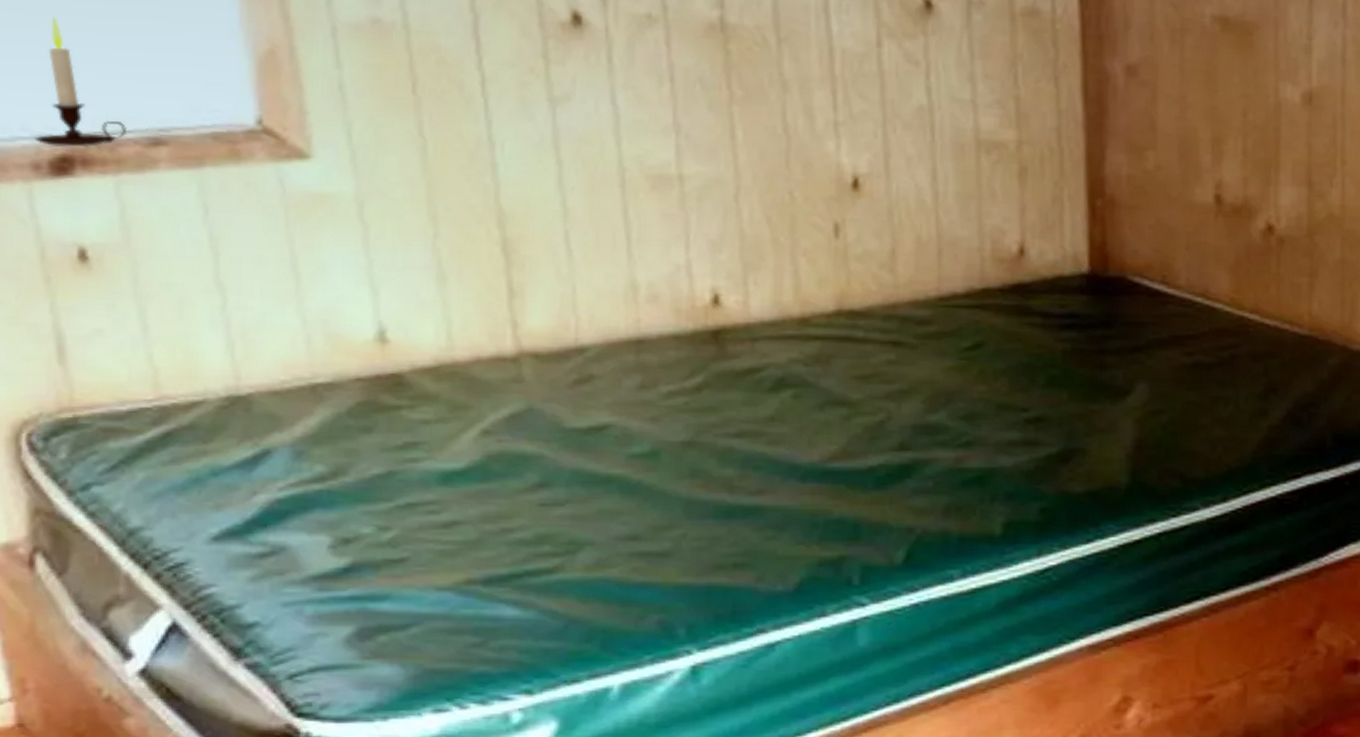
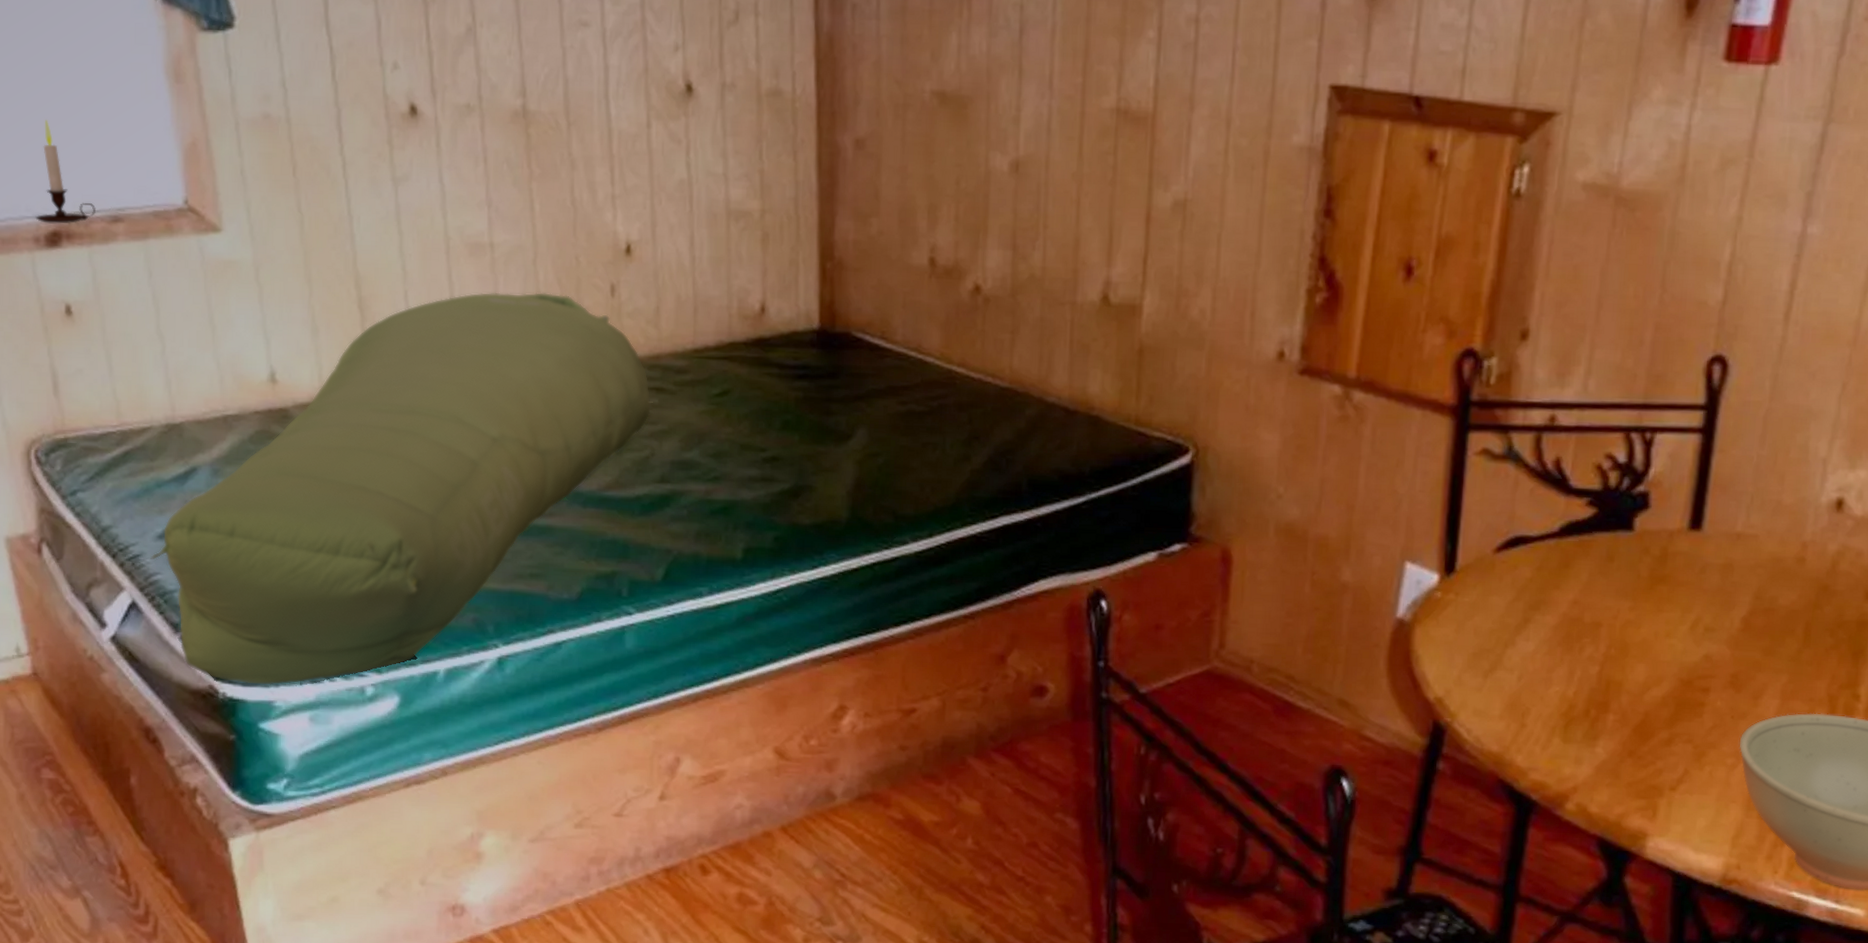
sleeping bag: none [201,232,886,720] -> present [150,292,651,685]

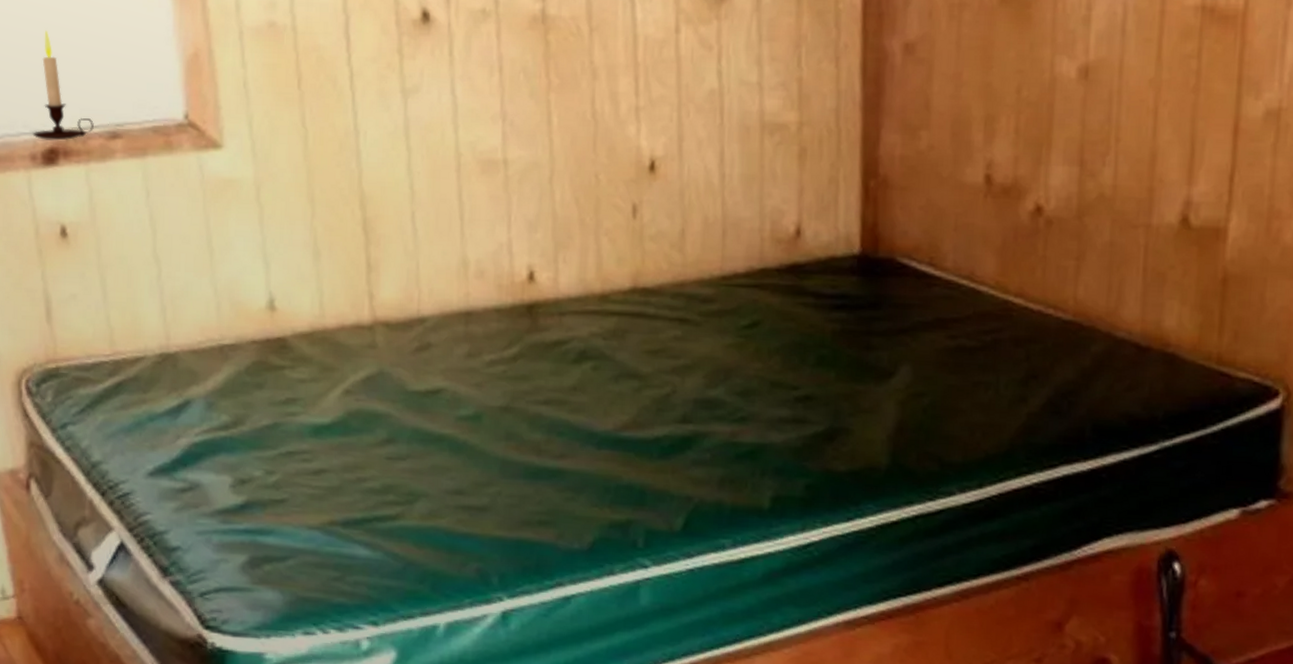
sleeping bag: present [150,292,651,685] -> none [141,213,674,636]

